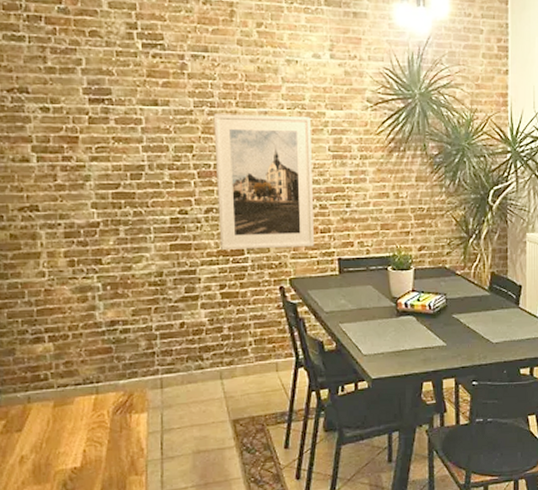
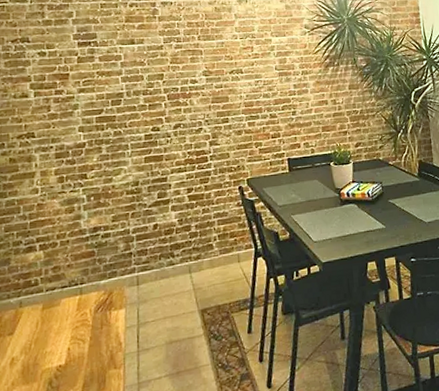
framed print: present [213,114,314,250] -> none [179,44,267,159]

